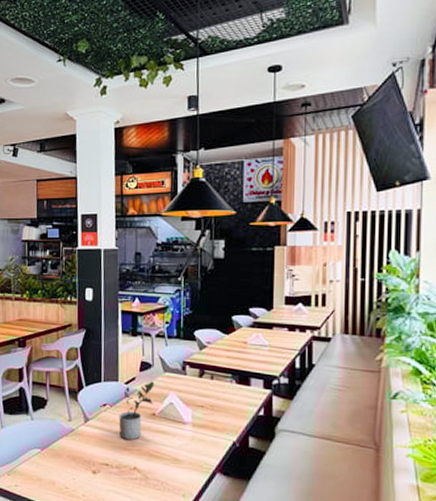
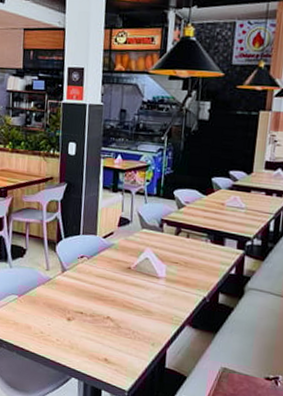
potted plant: present [119,381,155,440] -> none [95,236,132,291]

